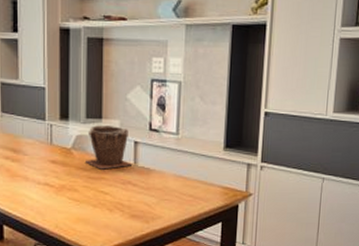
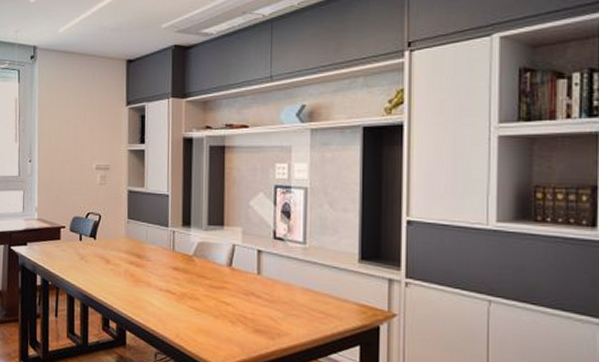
plant pot: present [84,124,132,170] -> none [206,231,255,279]

